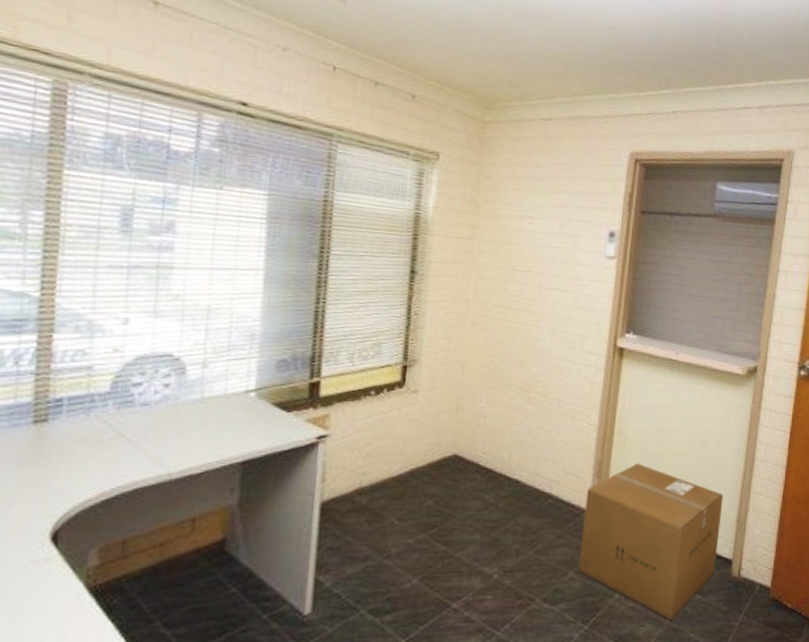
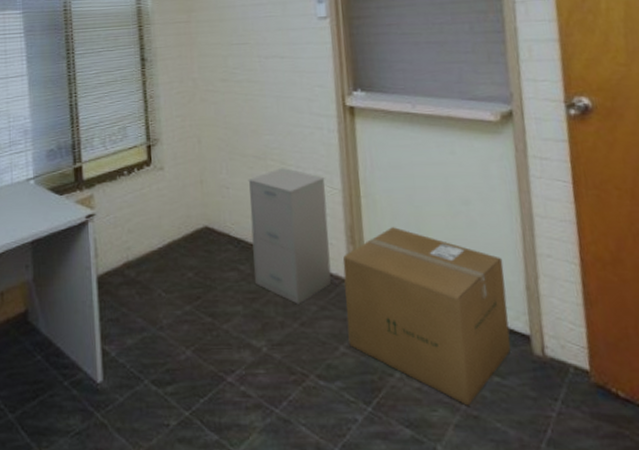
filing cabinet: none [496,401,584,533] -> present [248,168,332,304]

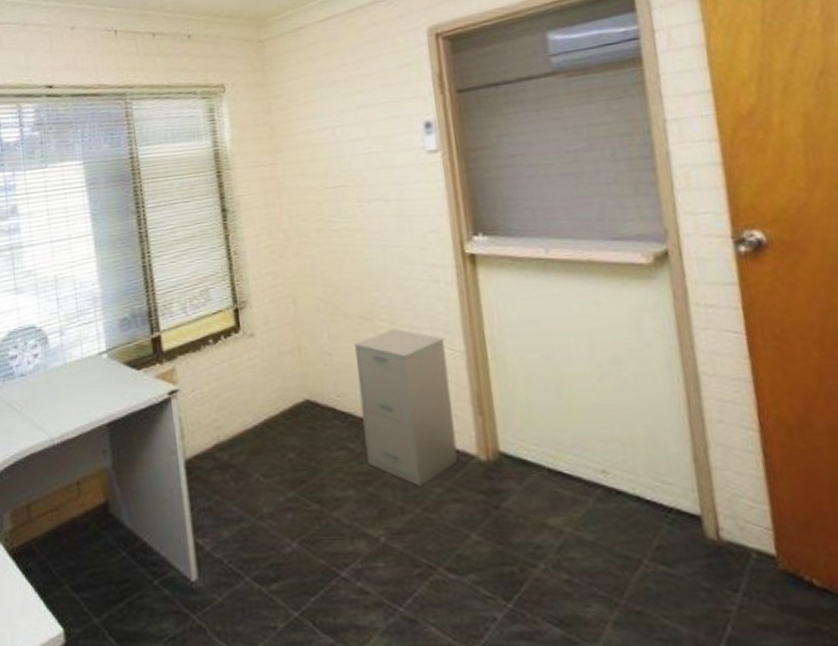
box: present [342,227,512,406] -> none [470,393,679,600]

